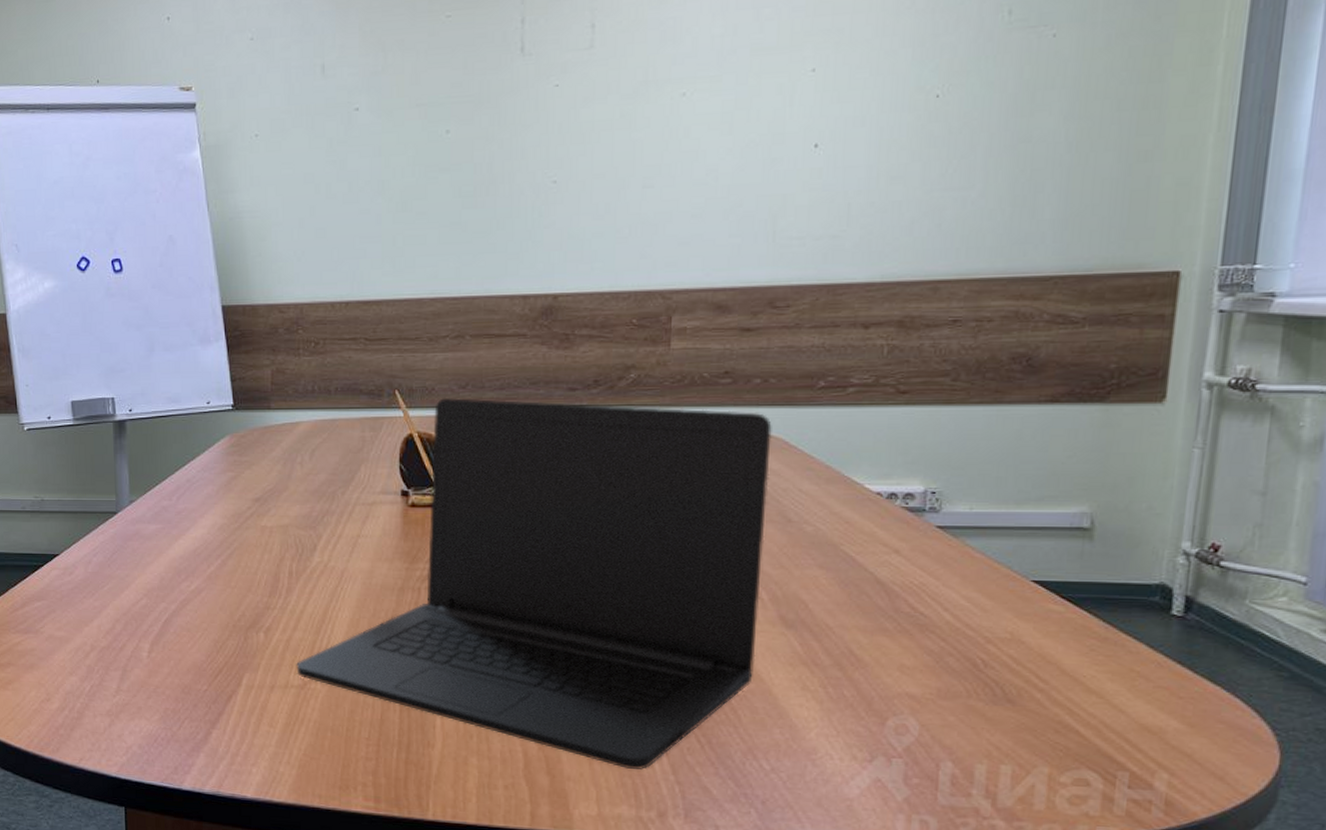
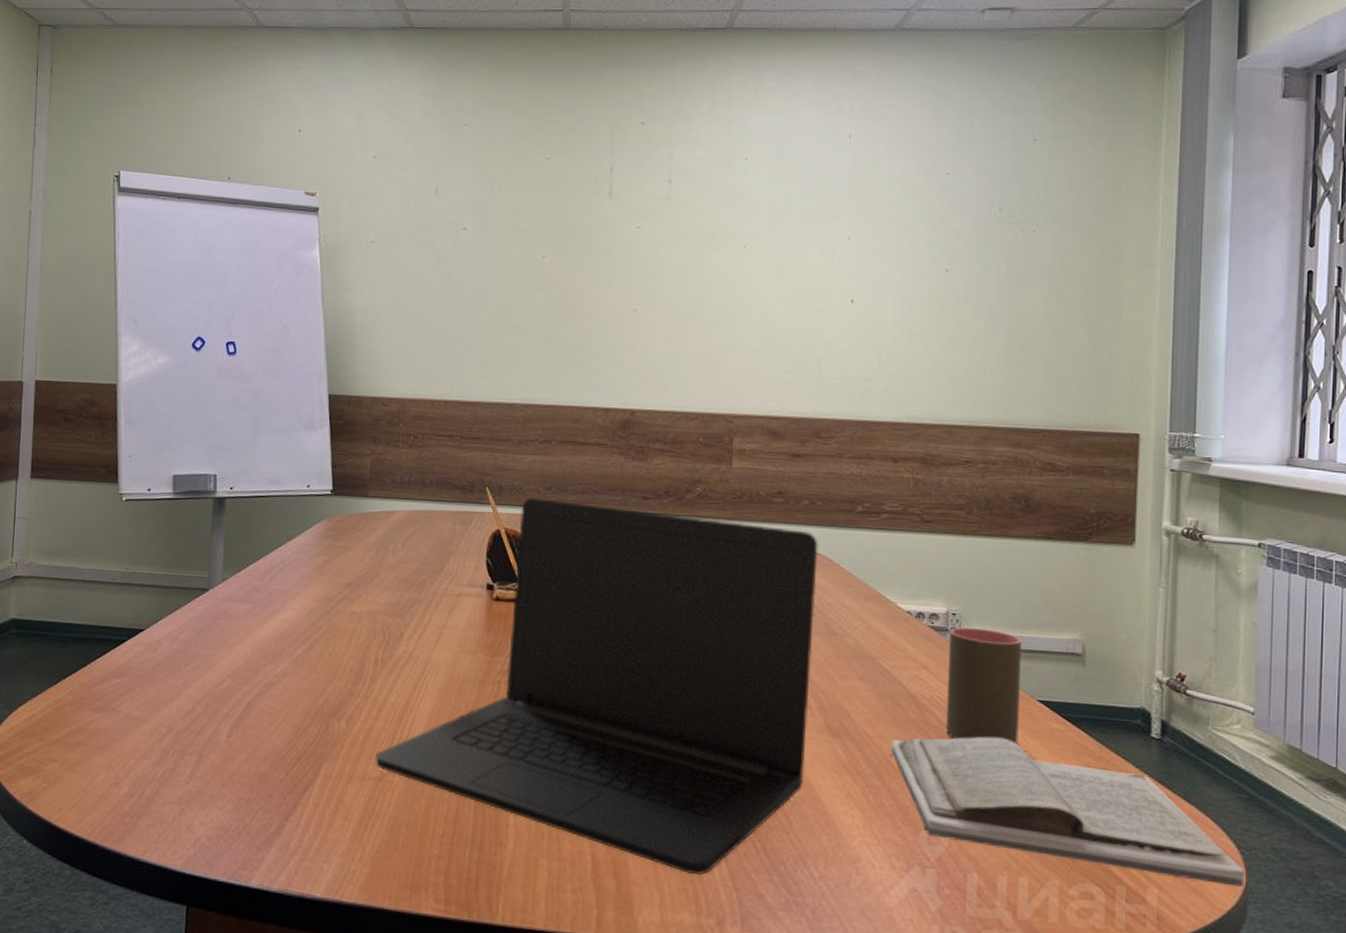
book: none [852,622,1278,770] -> present [889,736,1244,887]
cup: none [920,507,1015,629] -> present [946,627,1022,744]

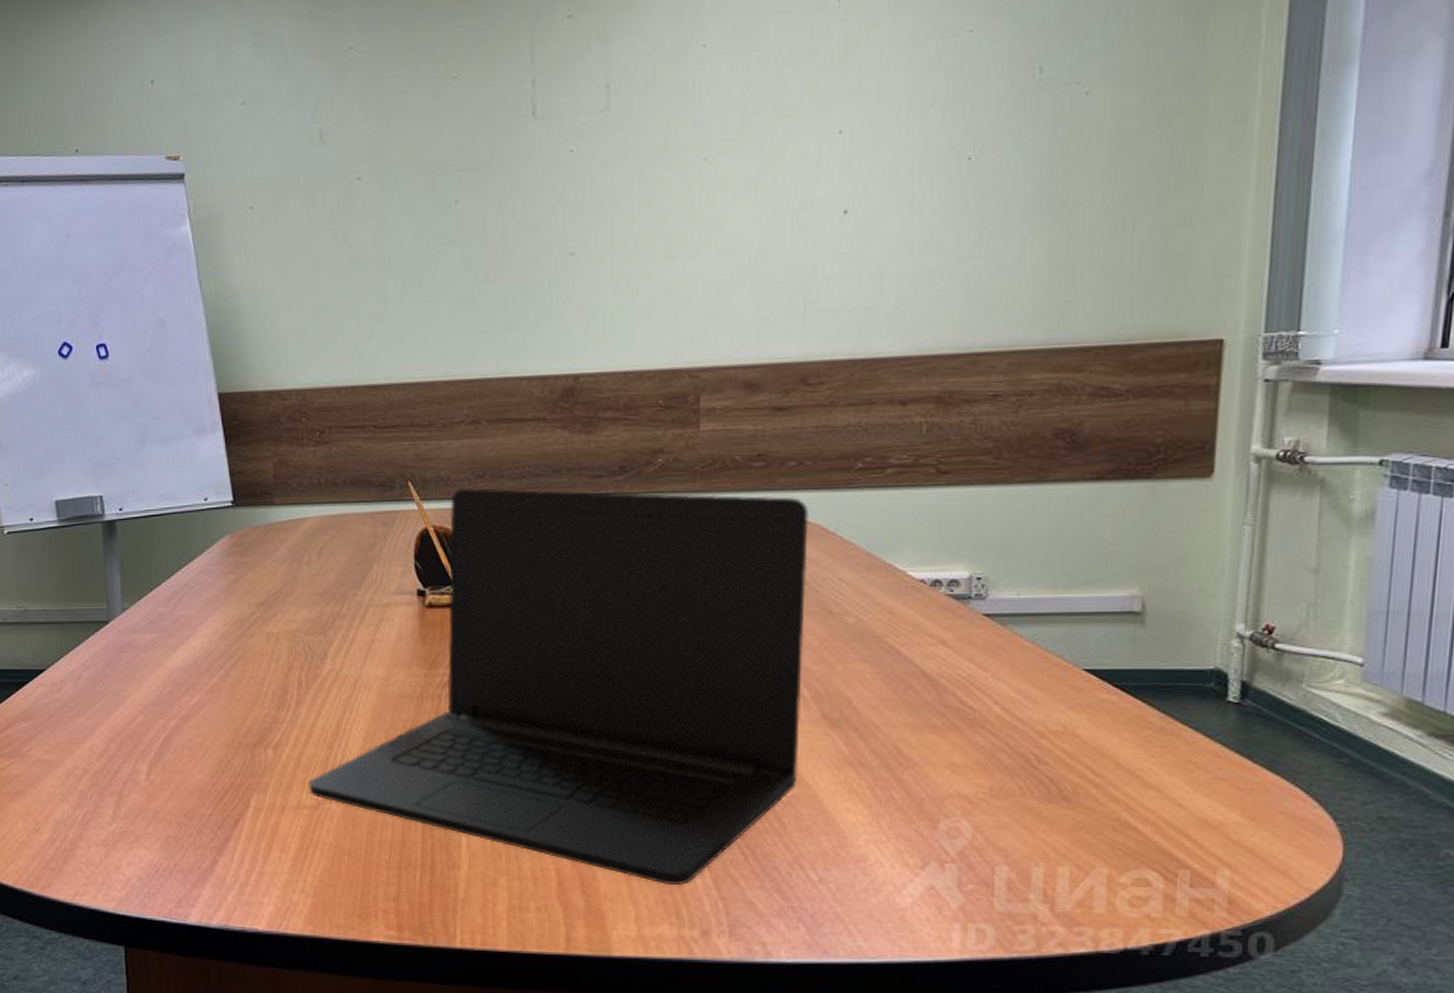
book: present [889,736,1244,887] -> none [899,715,1341,863]
cup: present [946,627,1022,744] -> none [969,592,1064,721]

